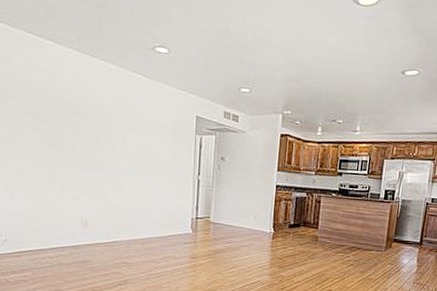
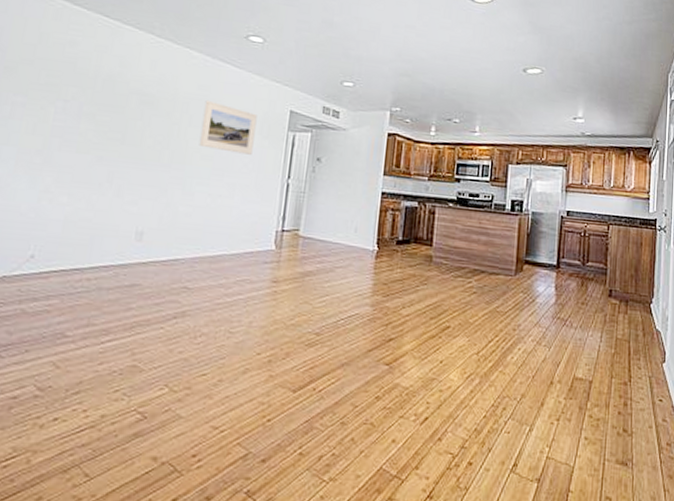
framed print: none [122,108,169,156] -> present [198,99,257,155]

